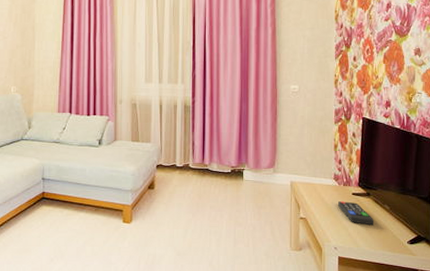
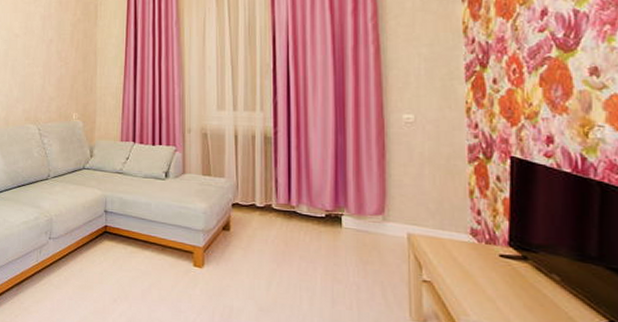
remote control: present [338,200,374,226] -> none [478,263,537,300]

